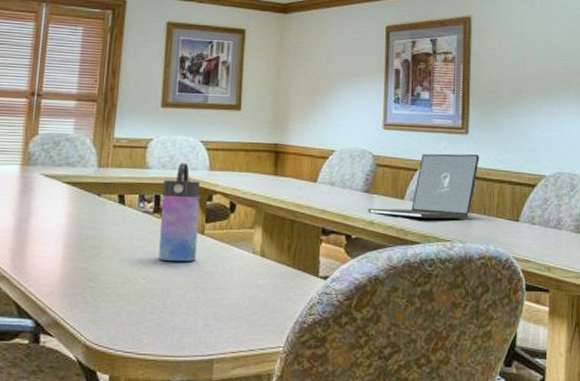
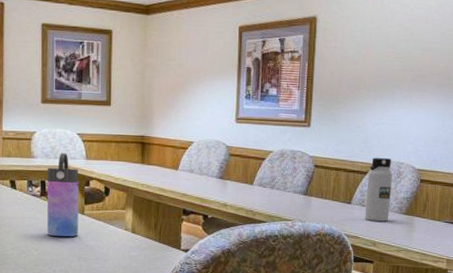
laptop: present [368,153,480,219] -> none [222,144,319,202]
water bottle: none [535,168,565,242] -> present [364,158,392,221]

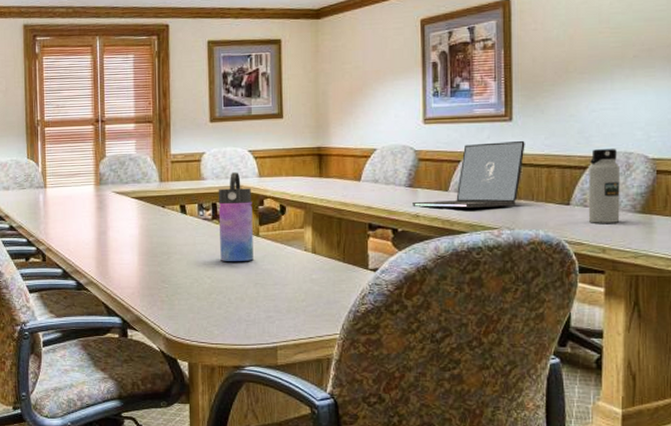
laptop: none [222,144,319,202] -> present [412,140,525,208]

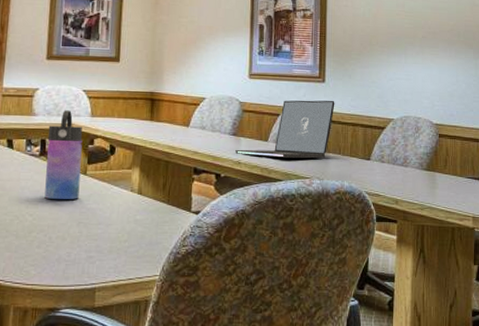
water bottle: present [588,149,620,223] -> none [384,113,410,178]

